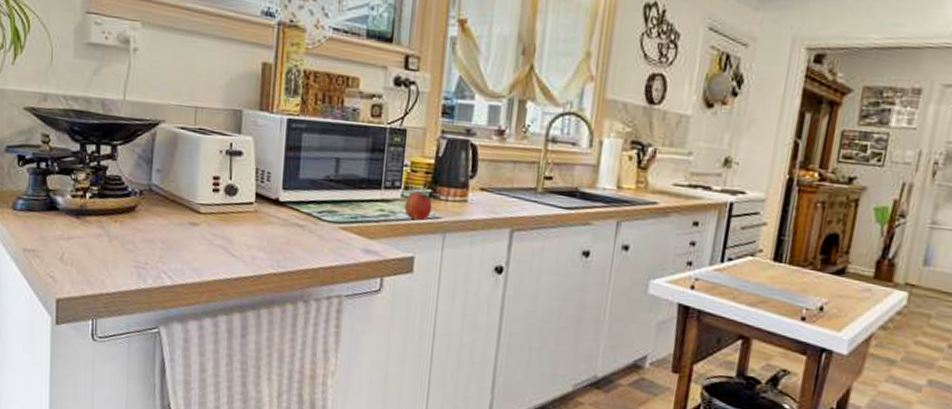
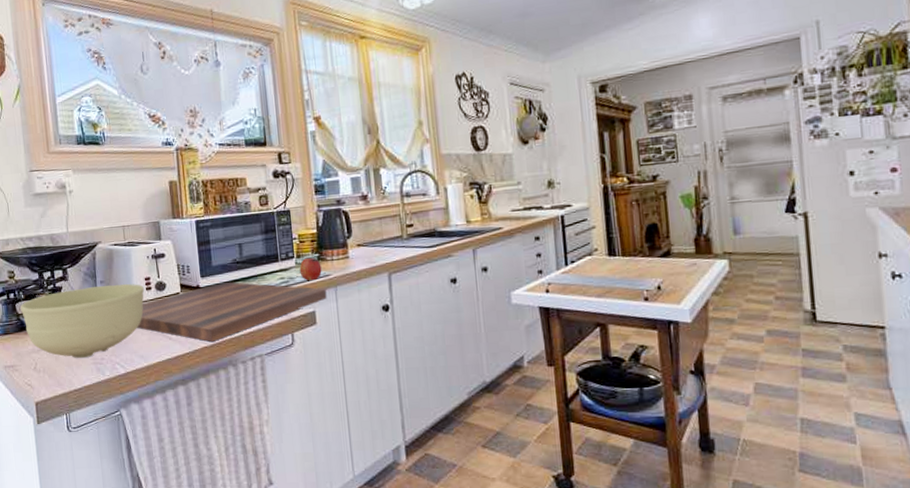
bowl: none [52,172,211,258] -> present [20,283,145,358]
cutting board: none [195,200,432,270] -> present [137,281,327,343]

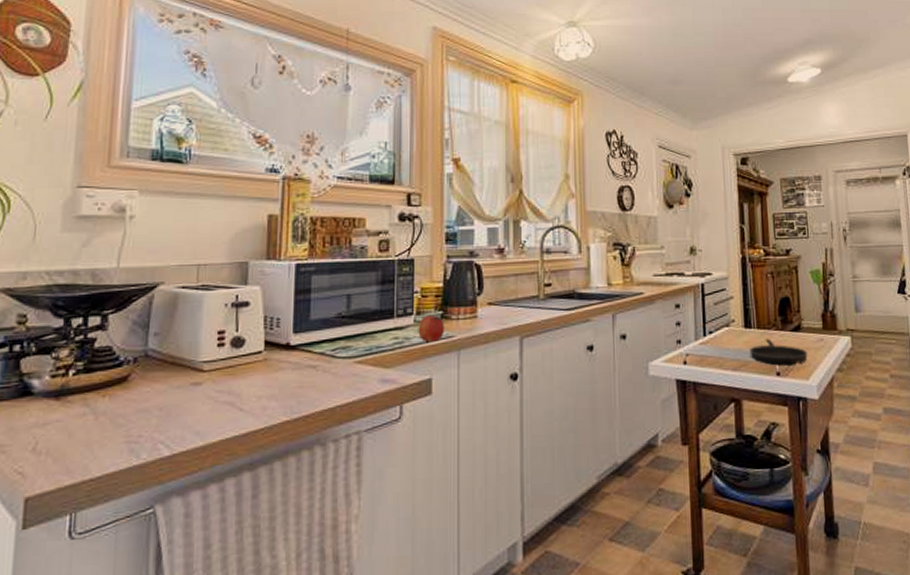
bowl: present [20,283,145,358] -> none [26,337,216,435]
cutting board: present [137,281,327,343] -> none [197,339,447,415]
frying pan: none [614,265,679,290] -> present [749,338,808,365]

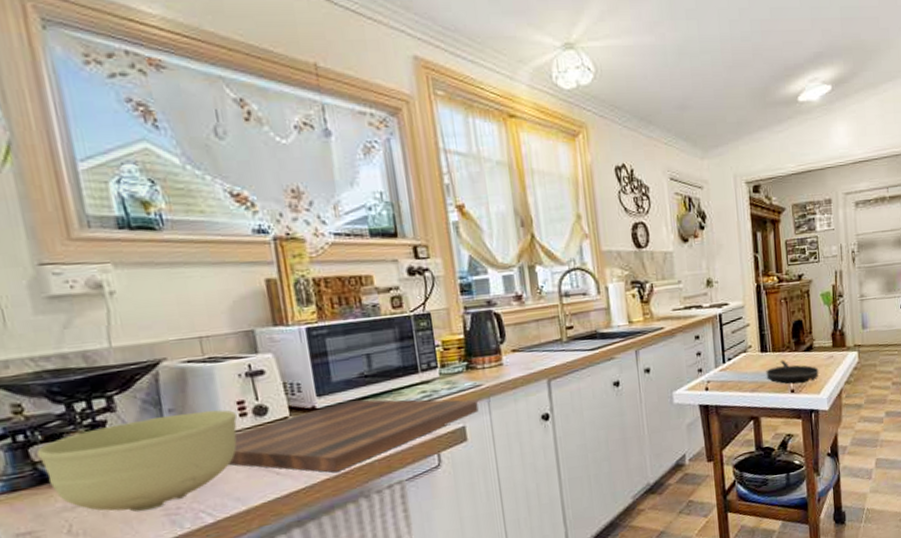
bowl: none [26,337,216,435] -> present [36,409,238,512]
cutting board: none [197,339,447,415] -> present [229,399,479,473]
fruit: present [418,315,444,343] -> none [444,366,472,394]

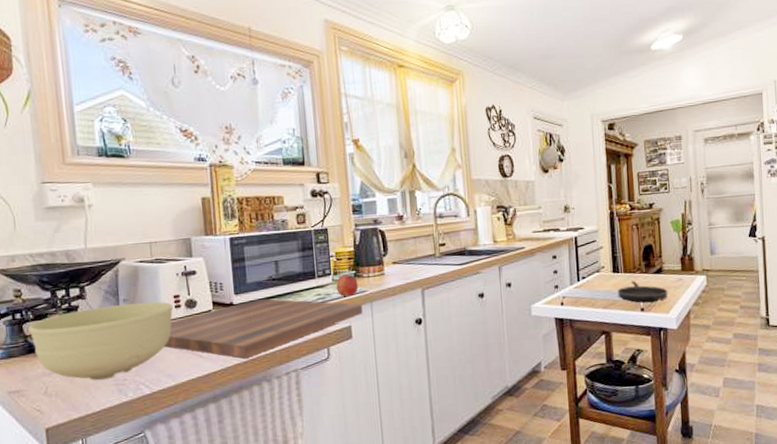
fruit: none [444,366,472,394] -> present [336,274,358,297]

